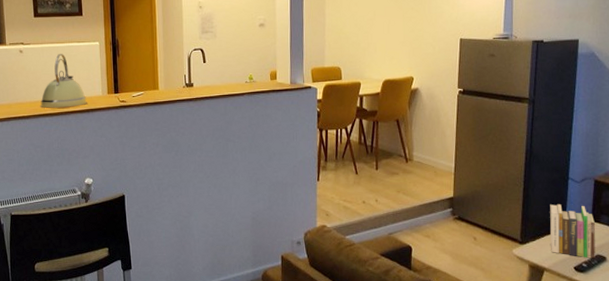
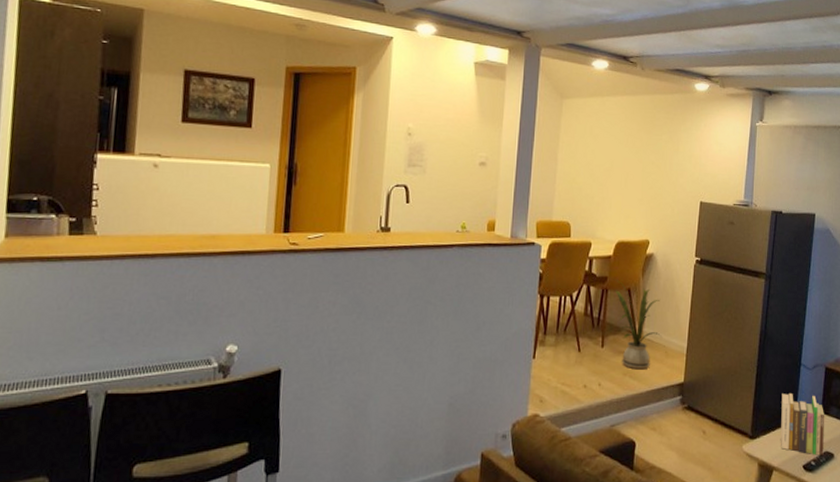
kettle: present [40,54,87,108] -> none [173,174,243,247]
house plant: none [382,111,431,188] -> present [612,278,662,370]

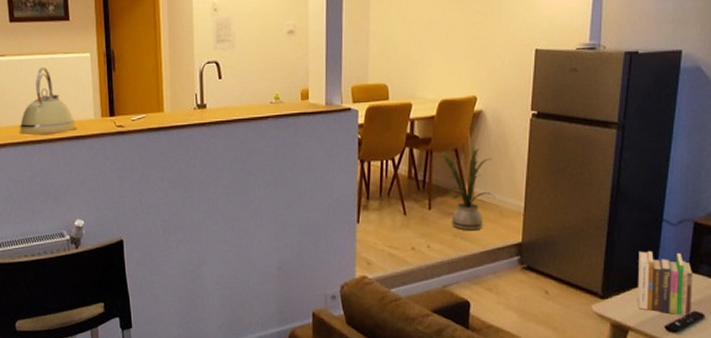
kettle: none [173,174,243,247] -> present [18,68,76,135]

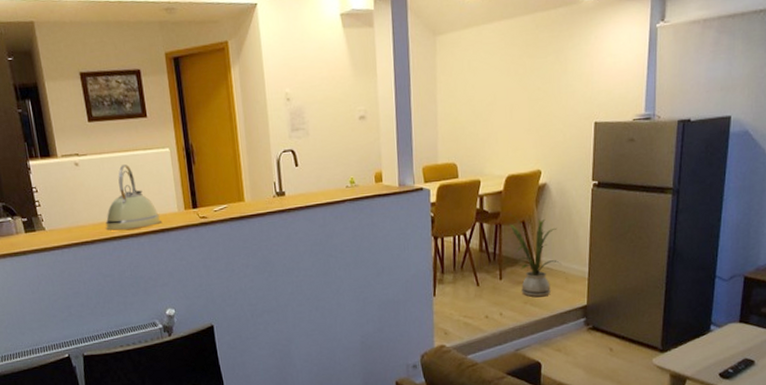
books: present [638,251,692,316] -> none [694,305,743,363]

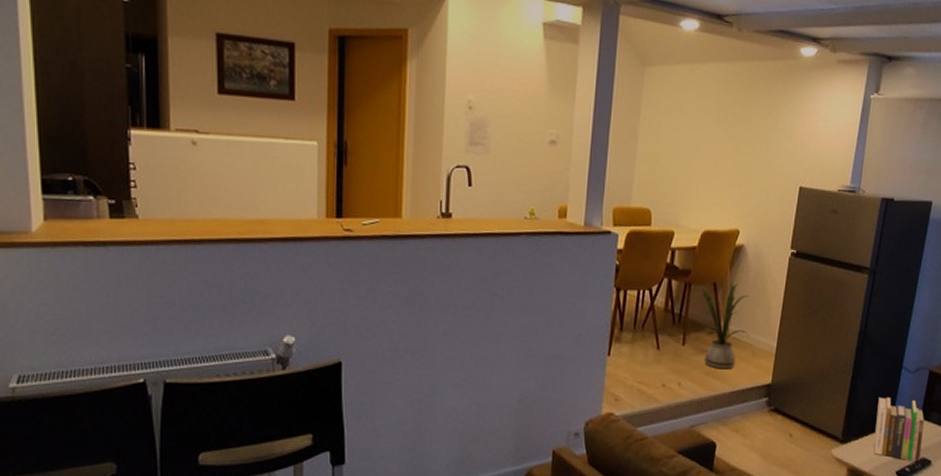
kettle: present [105,164,161,231] -> none [219,152,294,233]
books: none [694,305,743,363] -> present [873,397,924,462]

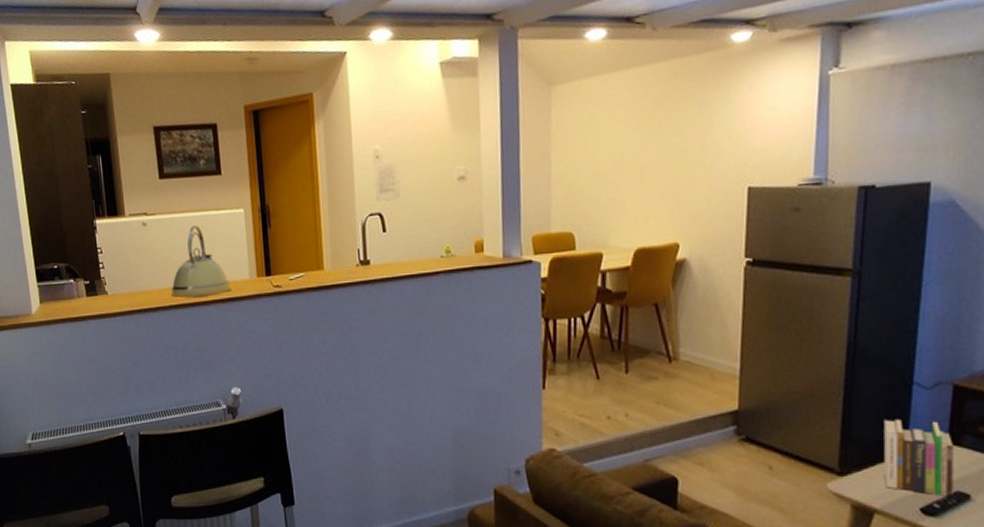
kettle: none [219,152,294,233] -> present [170,226,231,298]
house plant: present [697,271,750,370] -> none [633,292,705,397]

